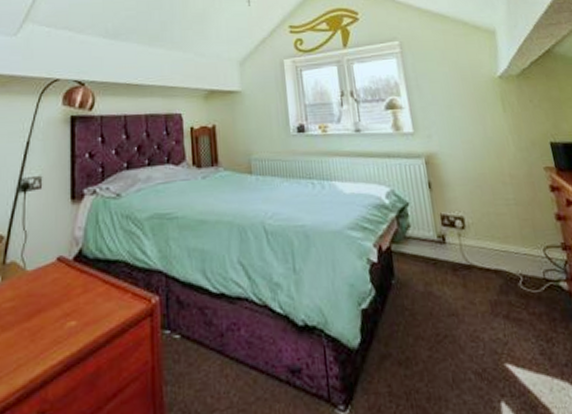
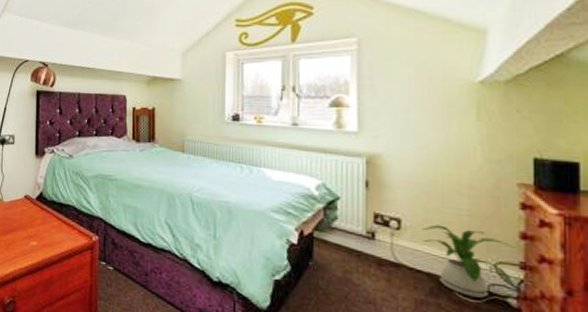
house plant: none [482,217,562,288] -> present [422,225,516,298]

